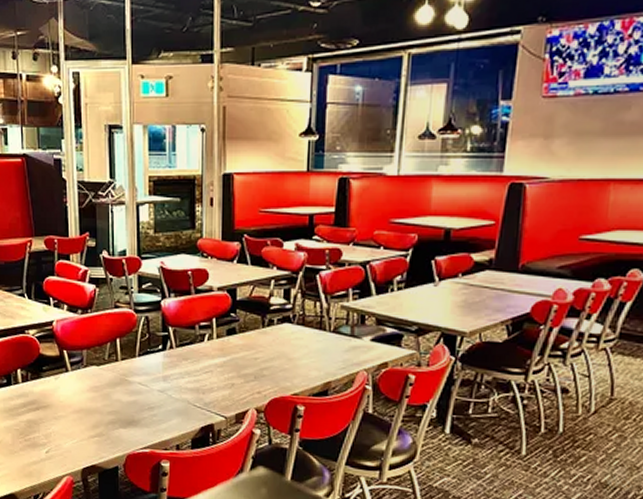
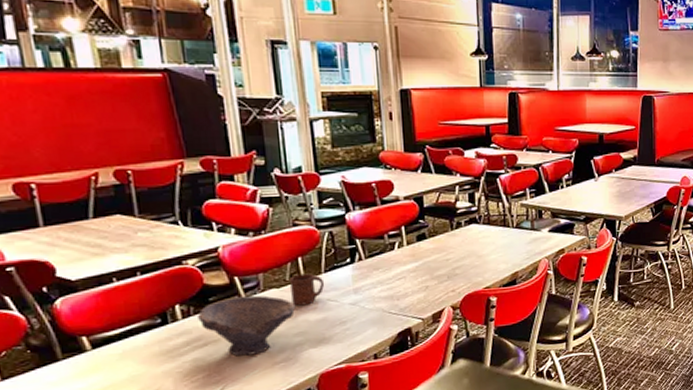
bowl: none [34,369,111,425] -> present [198,295,296,356]
cup: none [109,354,138,386] -> present [290,273,325,306]

